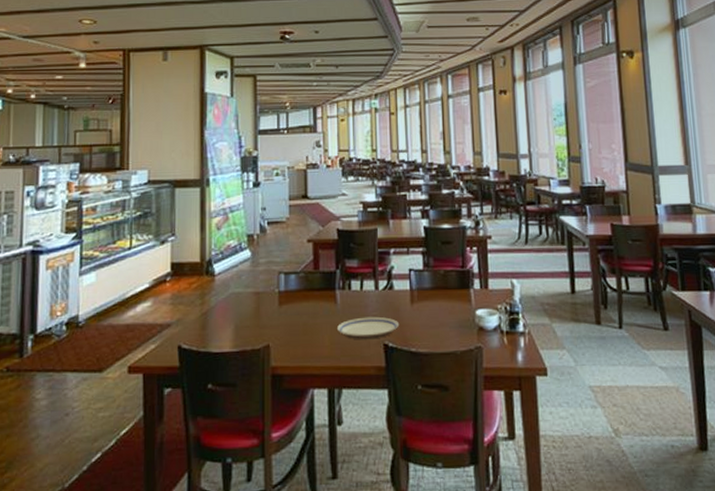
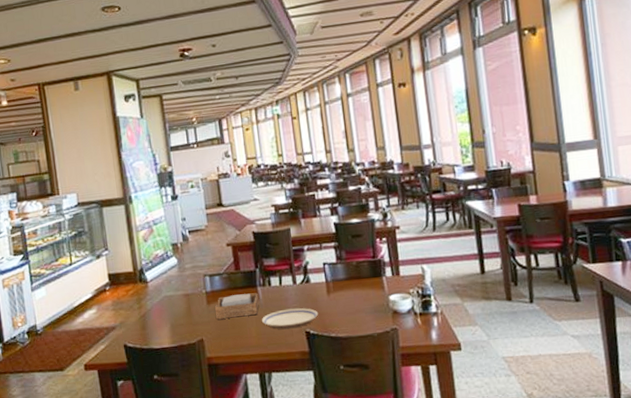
napkin holder: none [286,296,336,324] -> present [214,293,259,320]

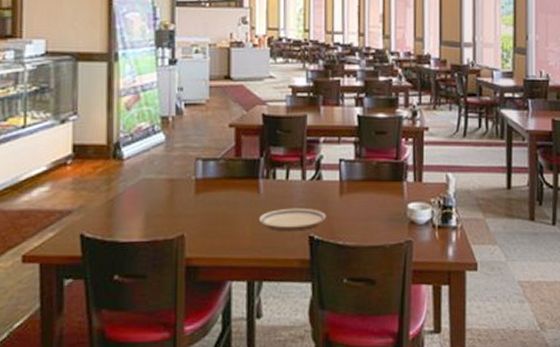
napkin holder: present [214,293,259,320] -> none [203,185,259,213]

